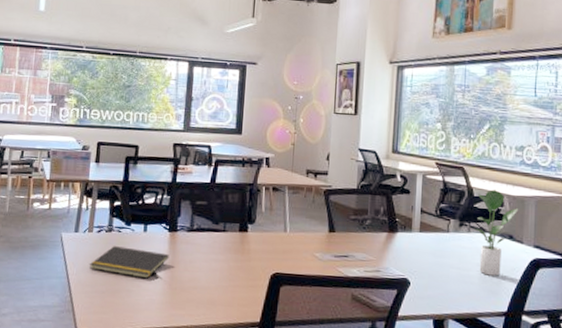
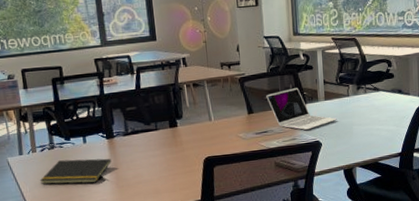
laptop: none [352,211,432,263] -> present [266,88,337,130]
potted plant: present [473,190,519,276] -> none [368,53,404,126]

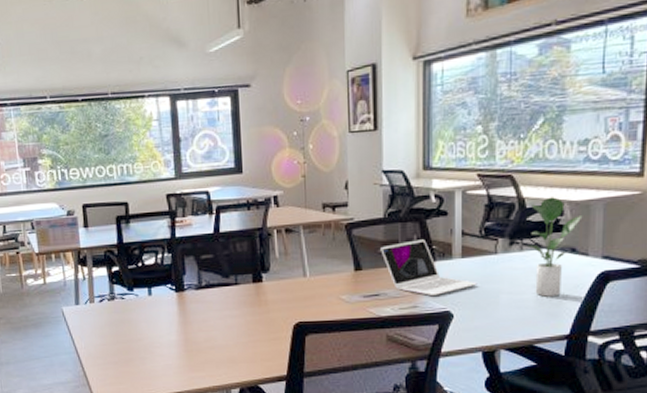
notepad: present [39,158,112,184] -> none [96,314,180,344]
potted plant: none [368,53,404,126] -> present [526,197,583,297]

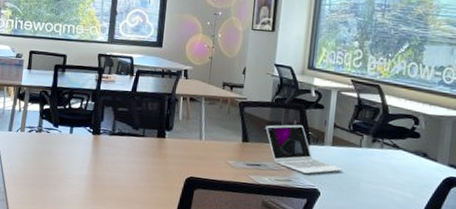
potted plant: present [526,197,583,297] -> none [386,108,435,192]

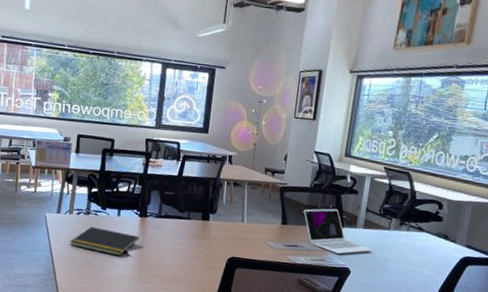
notepad: none [21,145,92,176] -> present [69,227,139,256]

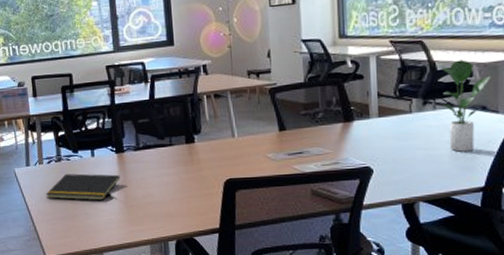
laptop: present [303,208,372,254] -> none [302,101,394,152]
potted plant: none [412,194,456,270] -> present [439,60,491,152]

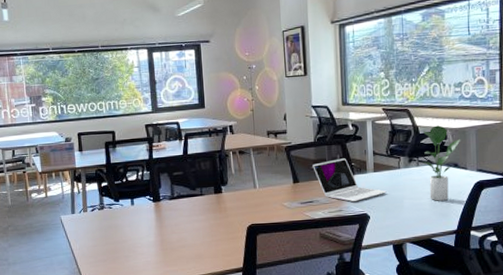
notepad: present [45,173,120,201] -> none [89,220,157,245]
laptop: none [302,101,394,152] -> present [312,158,387,202]

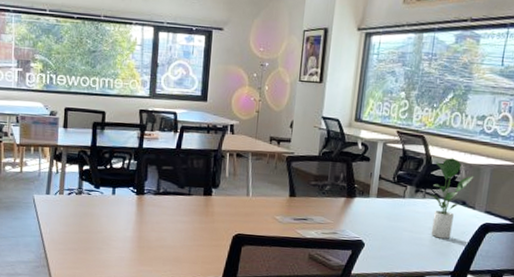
laptop: present [312,158,387,202] -> none [312,177,387,226]

